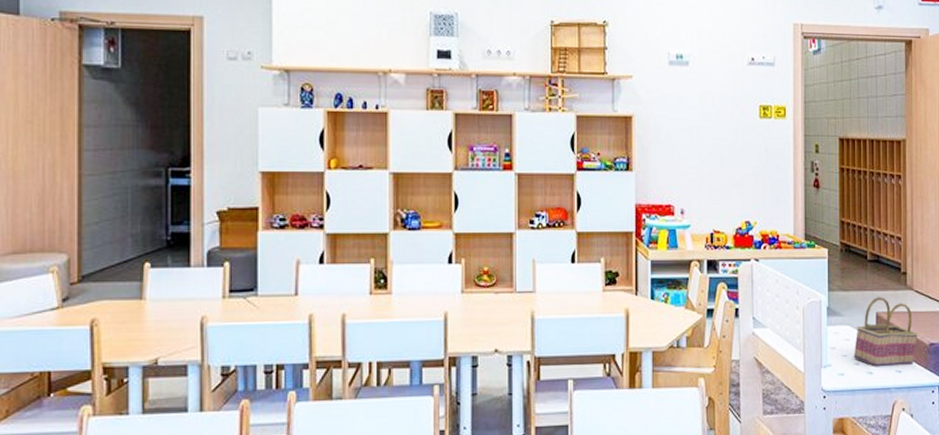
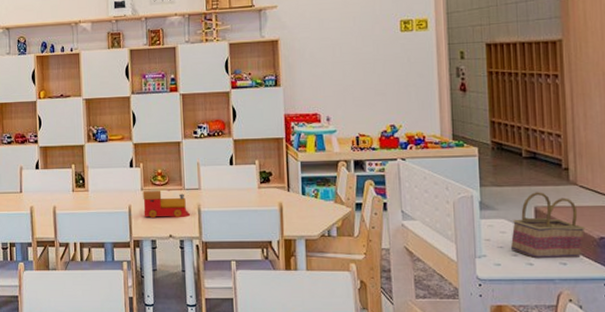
toy train: none [463,294,521,329] -> present [143,191,190,219]

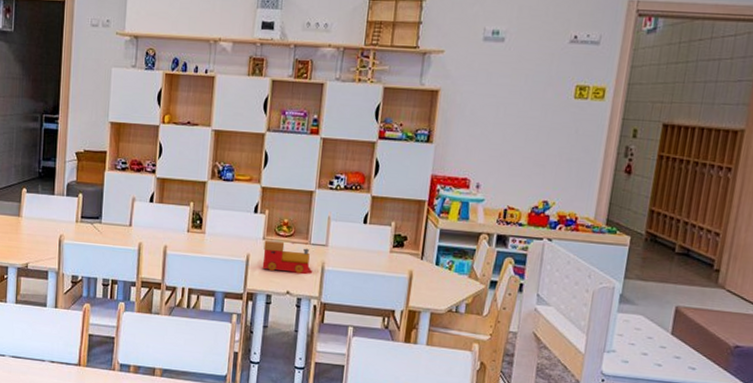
basket: present [510,192,586,259] -> none [641,291,723,365]

